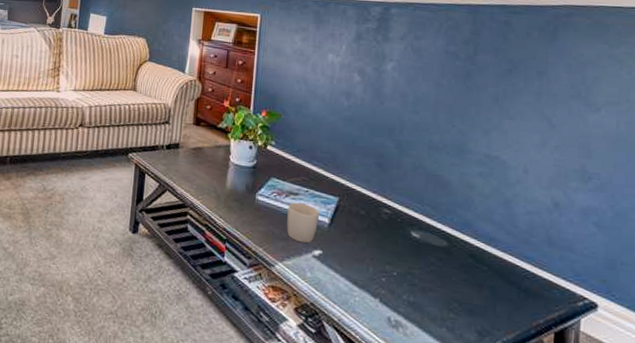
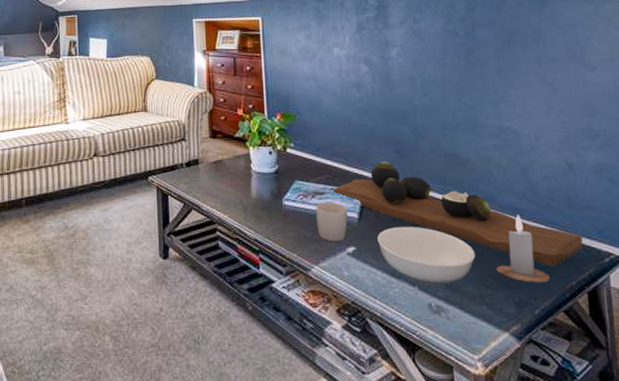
decorative tray: none [307,172,558,302] -> present [333,161,583,267]
bowl: none [345,237,444,302] -> present [377,227,476,286]
candle: none [462,245,517,316] -> present [496,215,550,283]

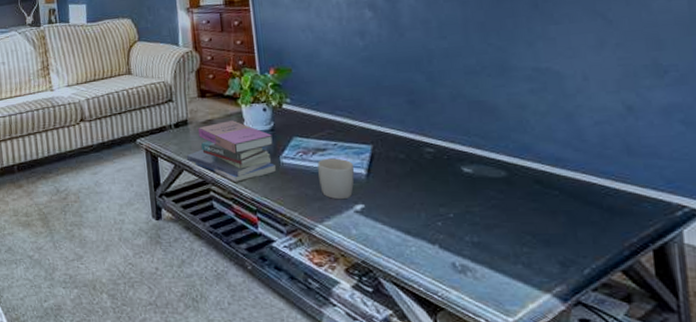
books: none [195,162,278,224] -> present [186,120,276,183]
decorative tray: present [333,161,583,267] -> none [336,113,647,222]
bowl: present [377,227,476,286] -> none [389,182,509,244]
candle: present [496,215,550,283] -> none [534,165,603,240]

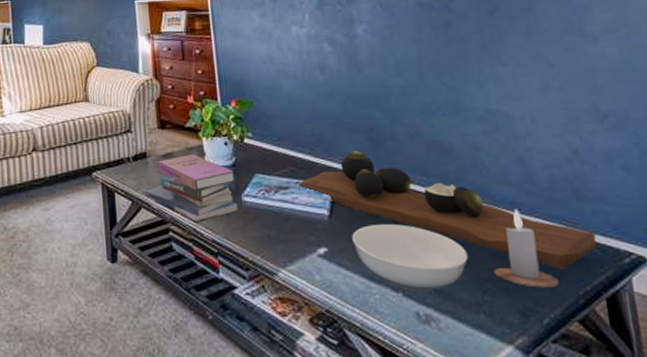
mug: present [317,158,355,200] -> none [280,197,317,243]
decorative tray: none [336,113,647,222] -> present [298,151,597,269]
bowl: none [389,182,509,244] -> present [352,224,469,292]
candle: none [534,165,603,240] -> present [494,209,559,288]

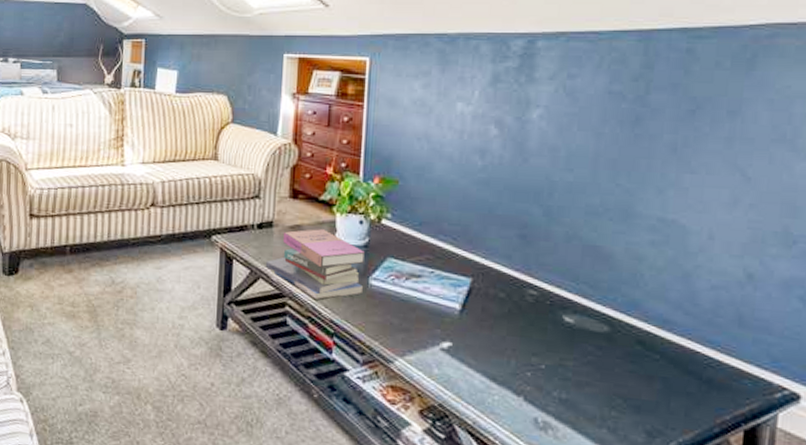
decorative tray: present [298,151,597,269] -> none [432,246,750,395]
bowl: present [352,224,469,292] -> none [481,325,604,399]
candle: present [494,209,559,288] -> none [628,328,697,413]

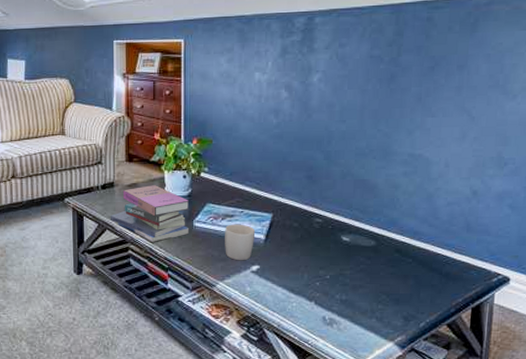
mug: none [407,286,449,335] -> present [225,224,256,261]

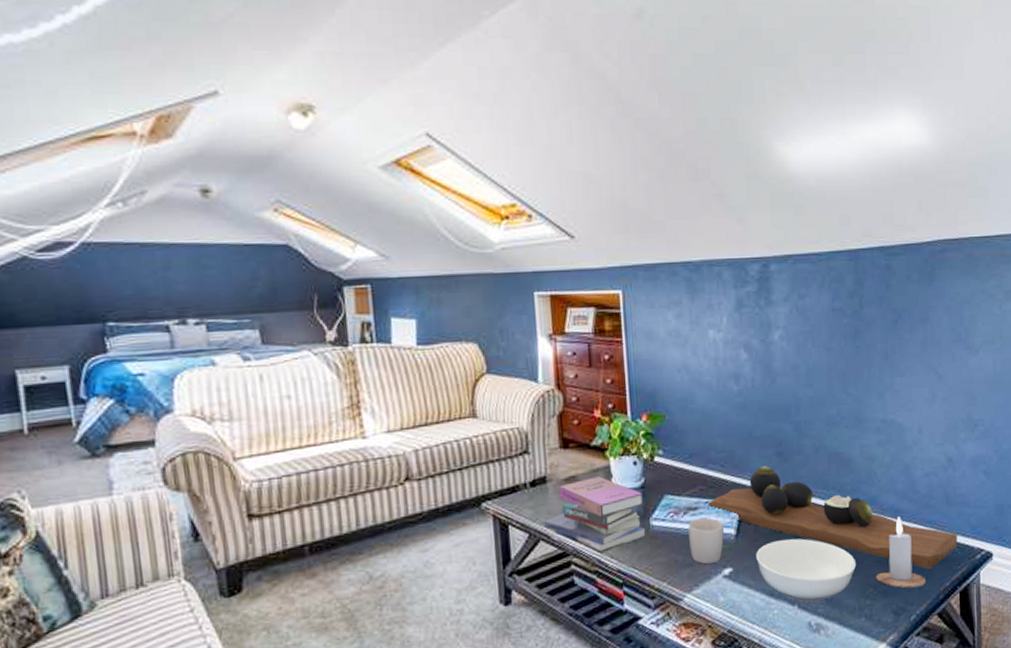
decorative tray: none [242,186,475,285] -> present [707,466,958,569]
bowl: none [281,248,373,301] -> present [756,538,857,603]
candle: none [390,238,438,299] -> present [876,516,926,588]

